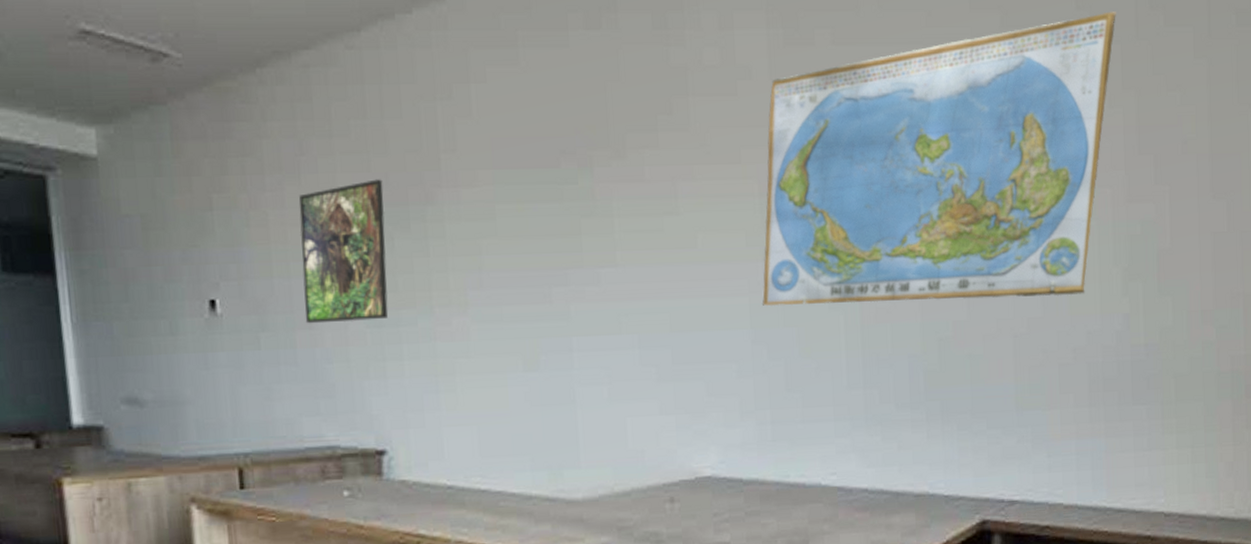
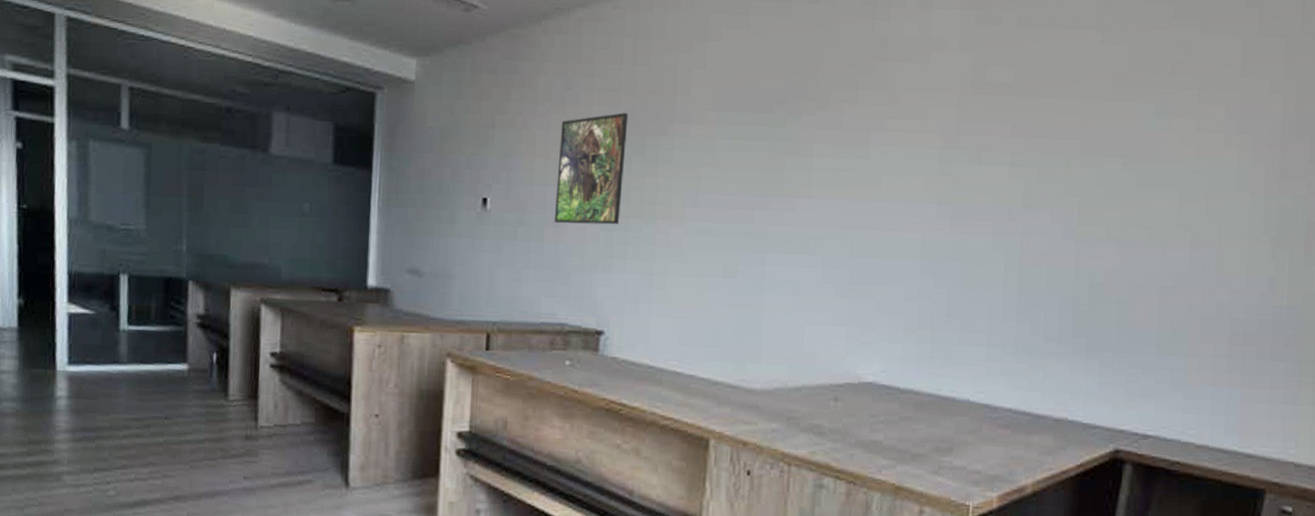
world map: present [761,12,1116,307] -> none [932,9,1284,257]

